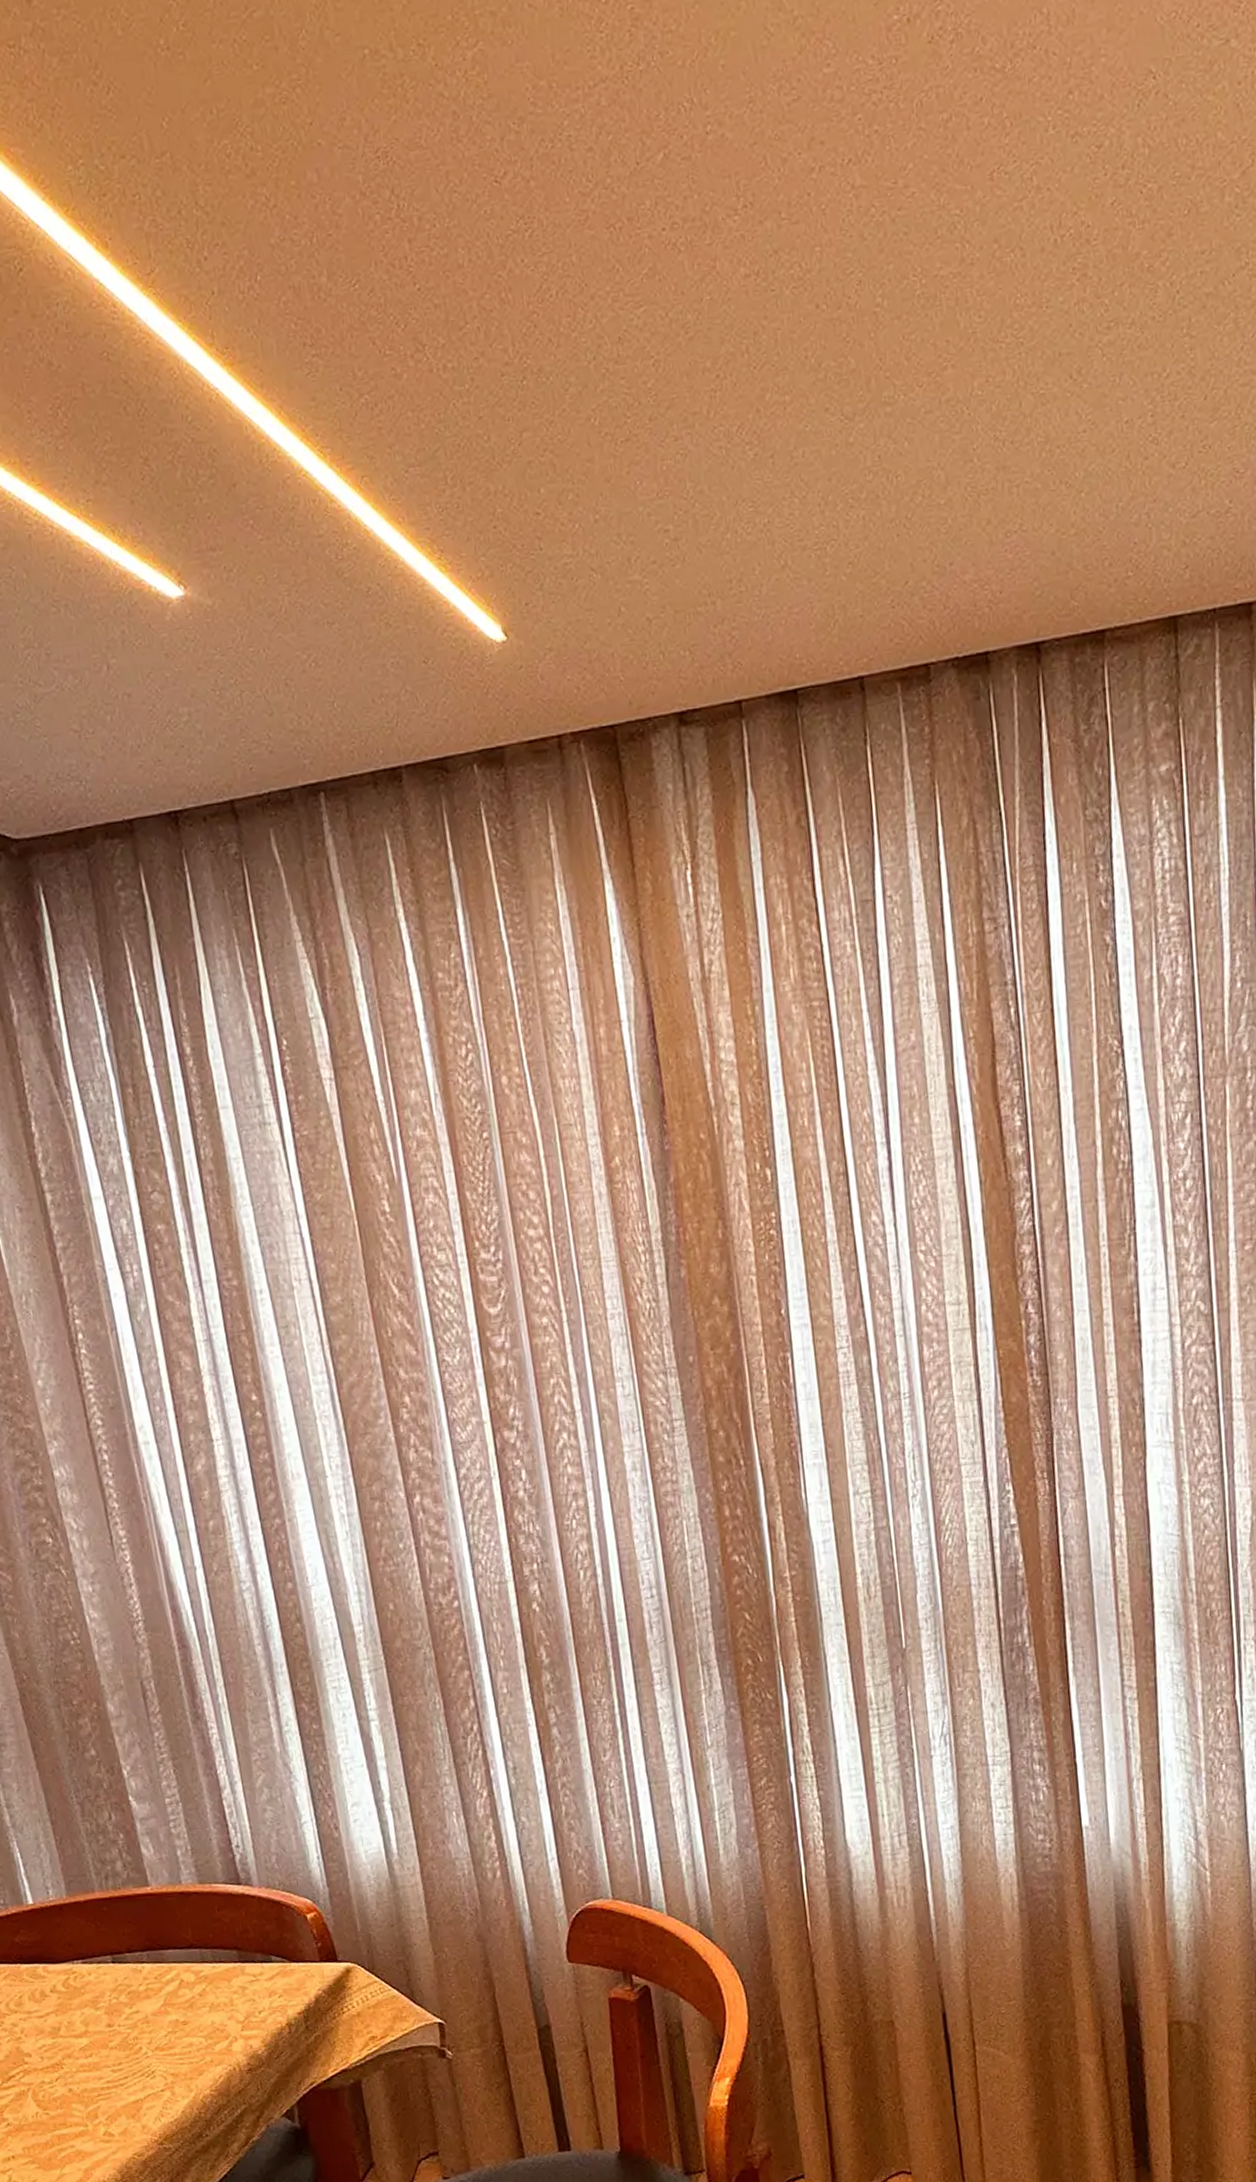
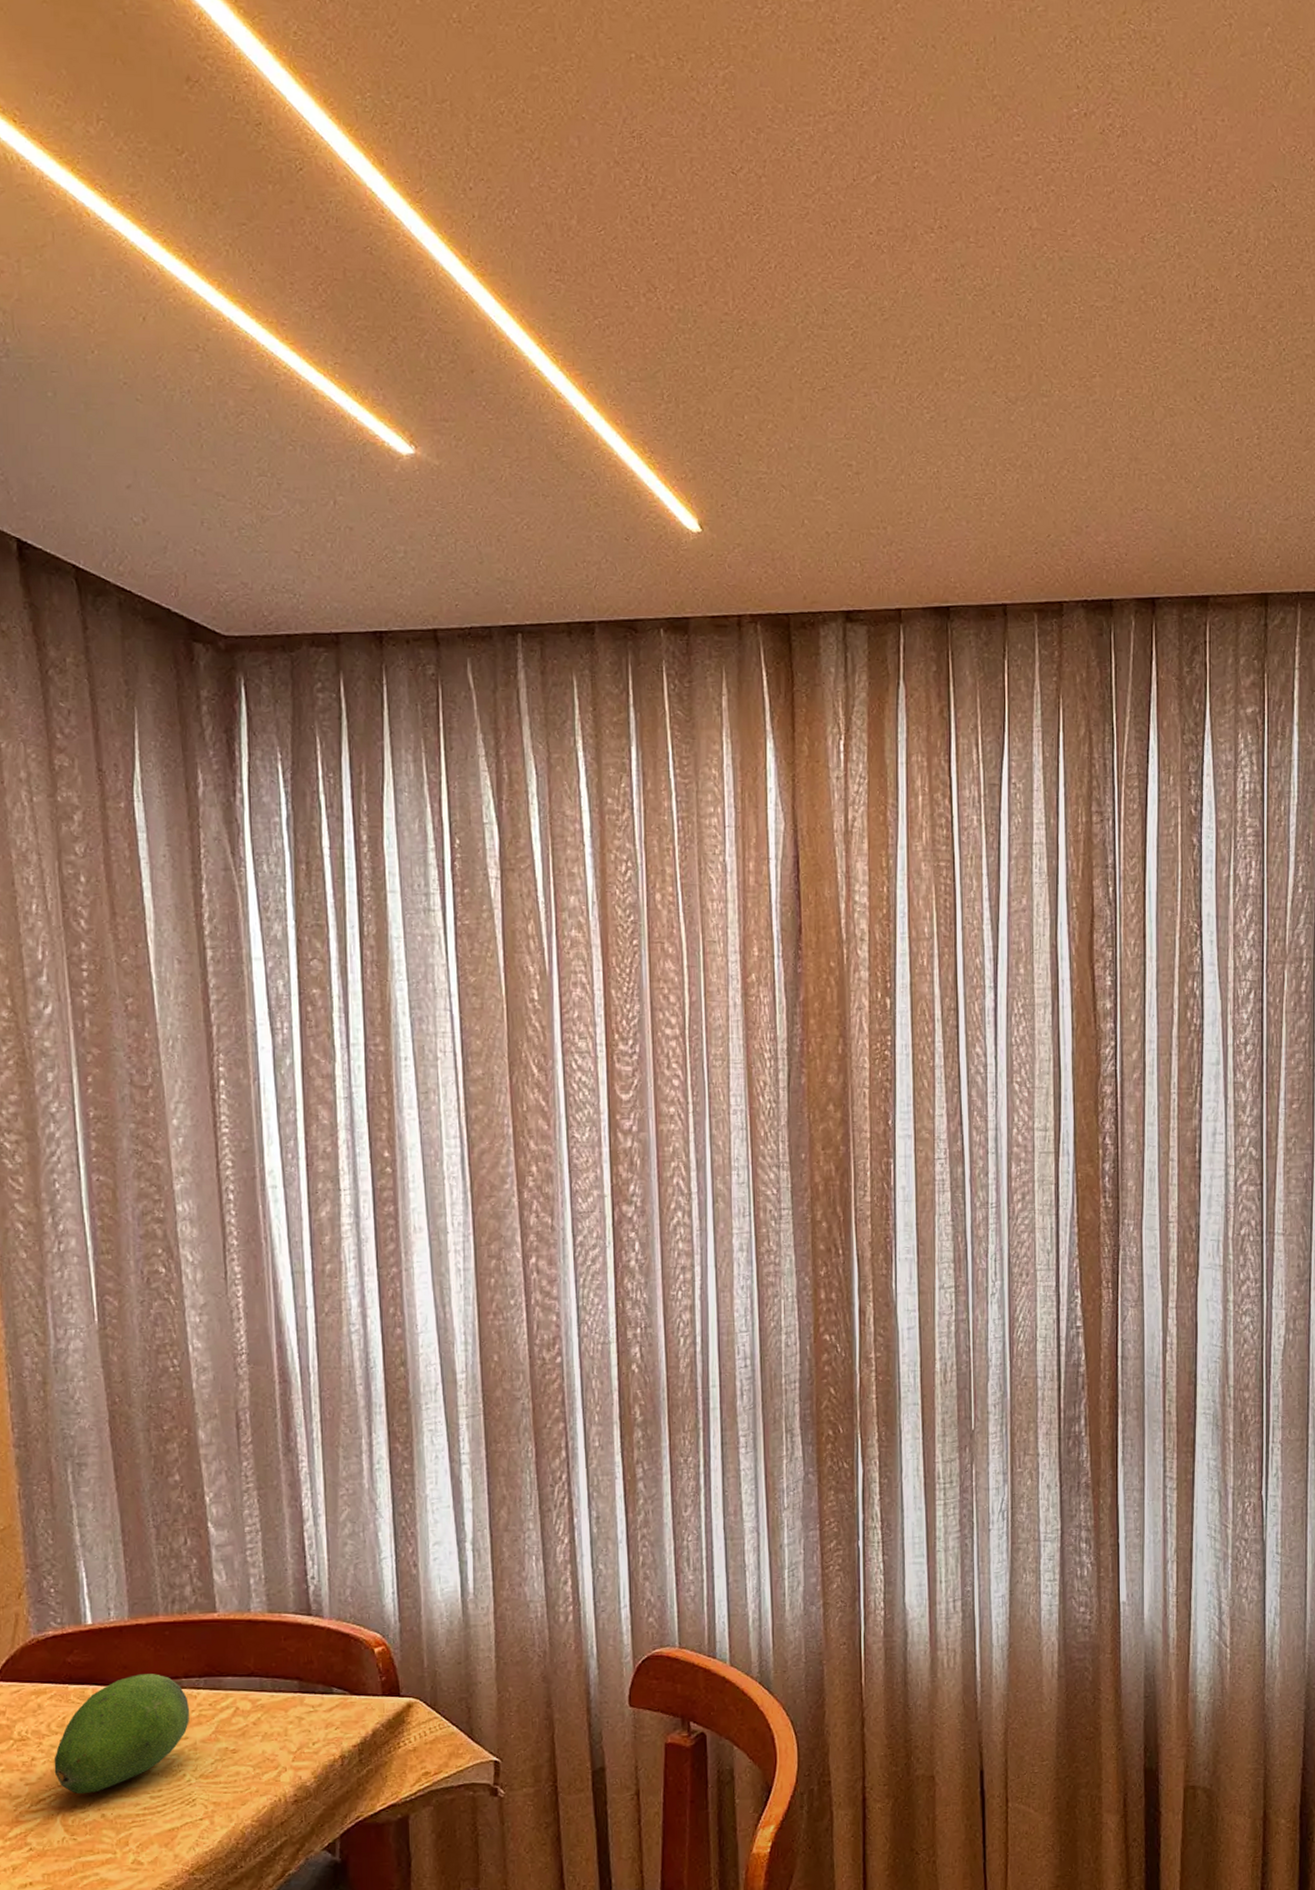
fruit: none [16,1950,139,2071] -> present [54,1674,190,1795]

